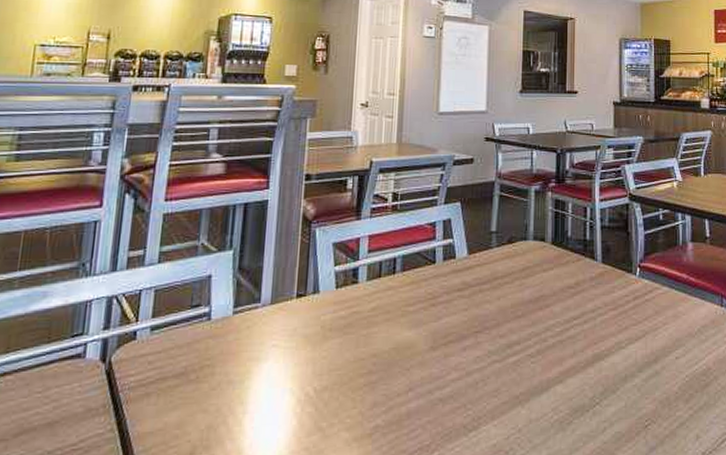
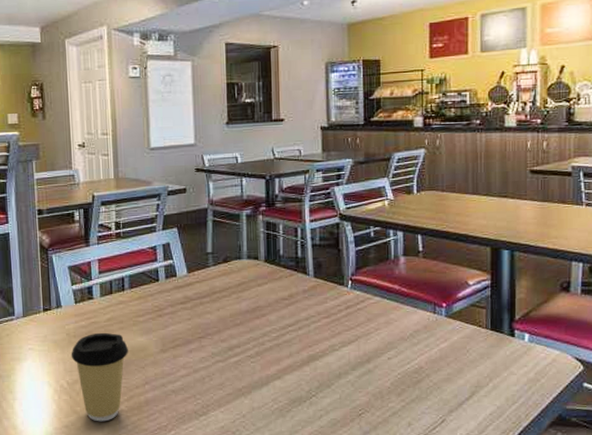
coffee cup: none [323,325,393,442] -> present [71,332,128,422]

